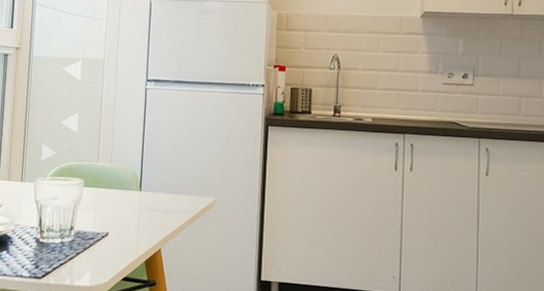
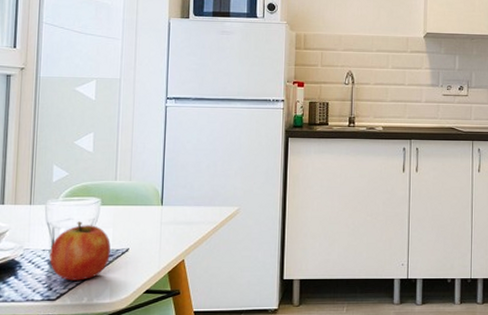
fruit: none [37,201,92,261] -> present [49,221,111,281]

